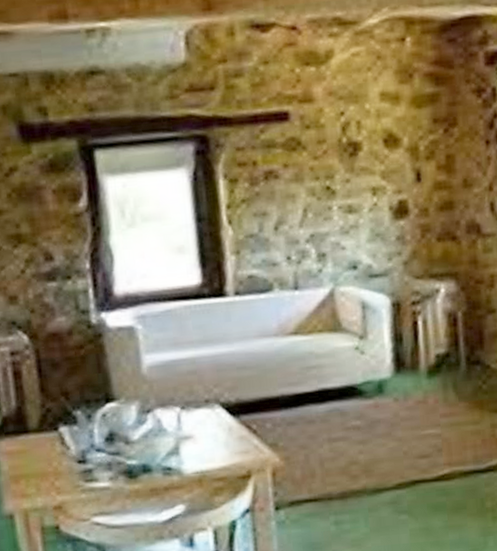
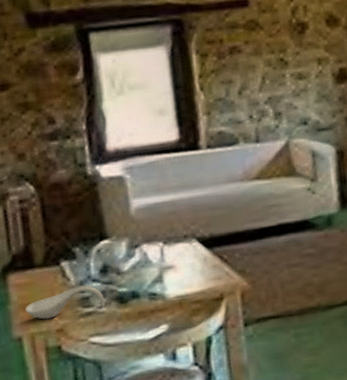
spoon rest: none [17,455,111,495] -> present [25,285,105,320]

